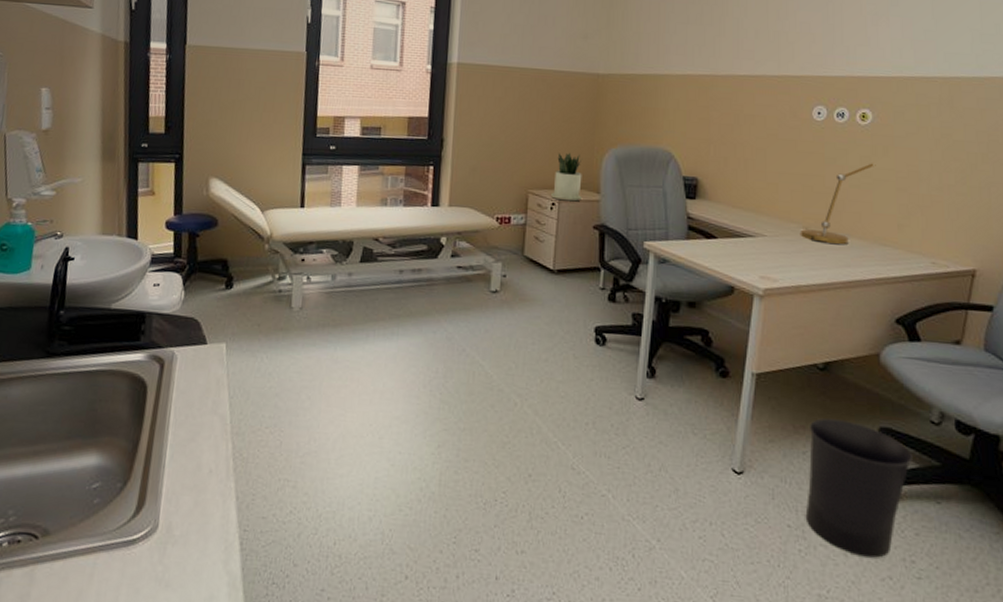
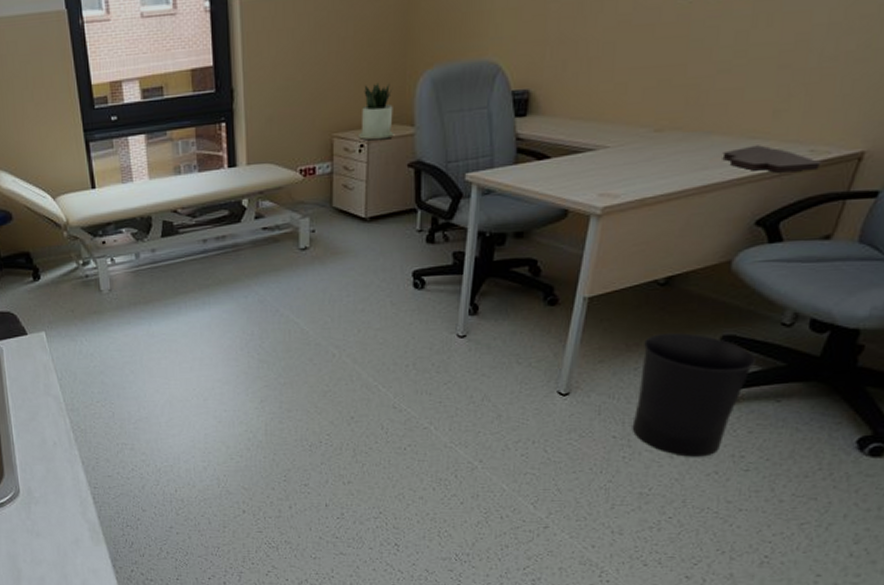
desk lamp: present [800,162,876,245] -> none [649,36,755,147]
papers: none [861,251,943,281] -> present [722,145,822,173]

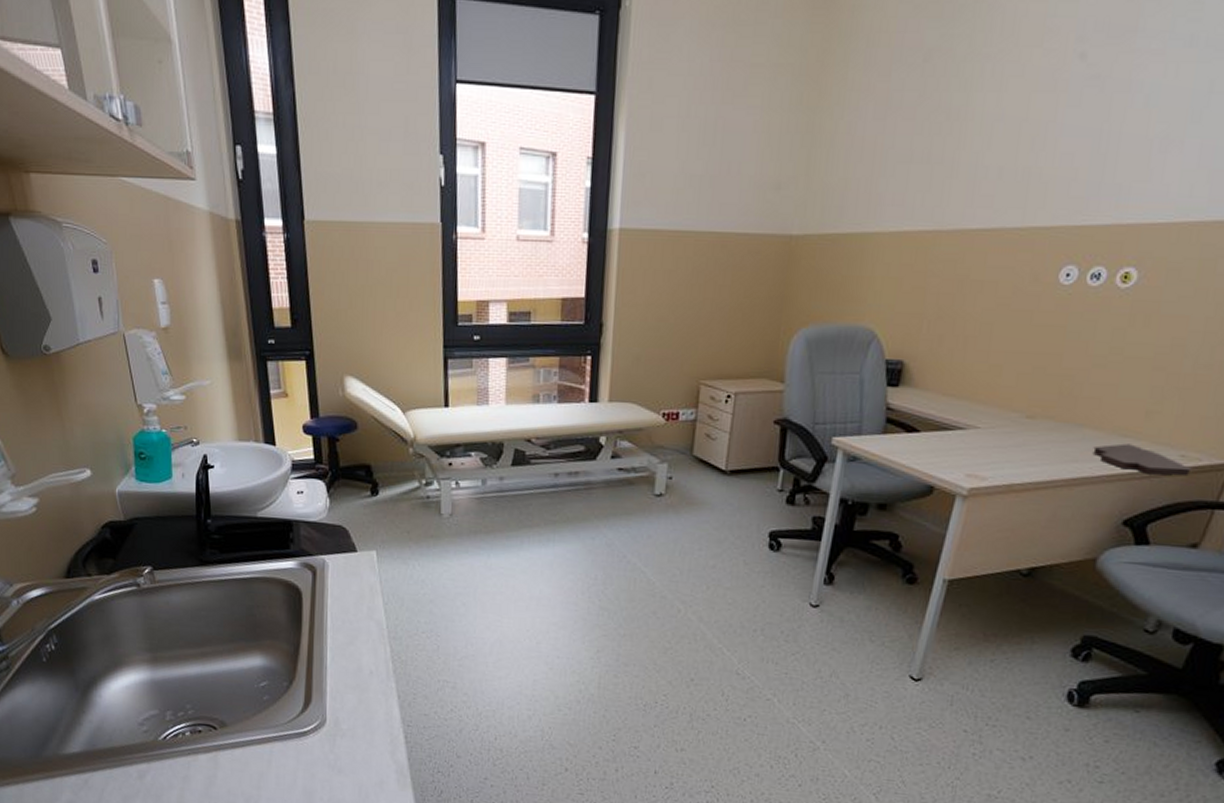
planter: present [357,82,395,141] -> none [725,334,766,393]
waste bin: present [632,333,756,457] -> none [984,626,1116,763]

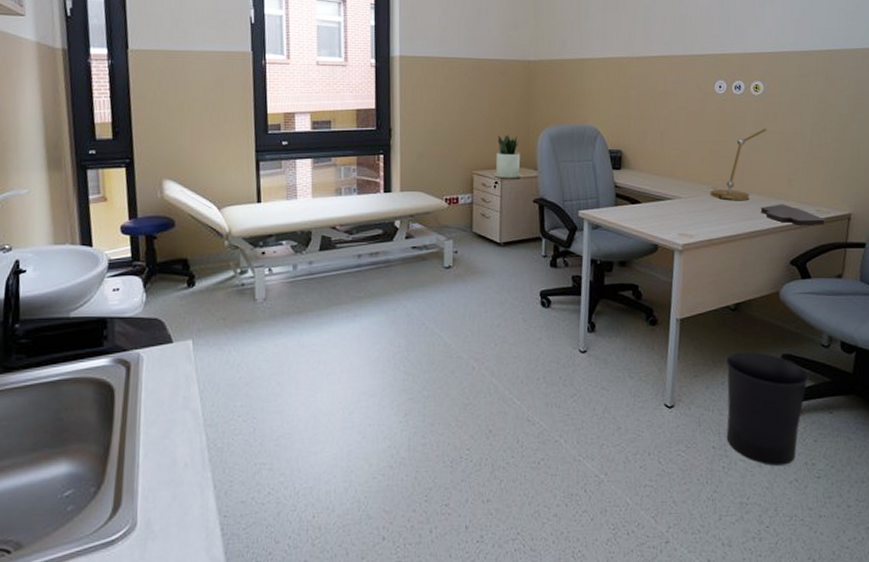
planter: none [725,334,766,393] -> present [493,134,522,179]
waste bin: none [984,626,1116,763] -> present [726,352,809,465]
desk lamp: none [1021,335,1131,437] -> present [709,127,768,201]

